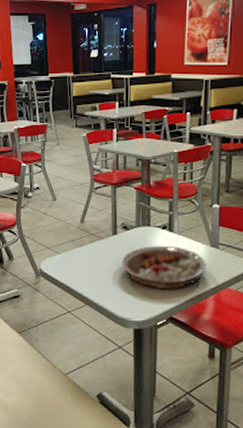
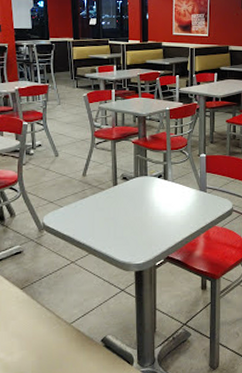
plate: present [122,245,206,290] -> none [122,192,197,233]

